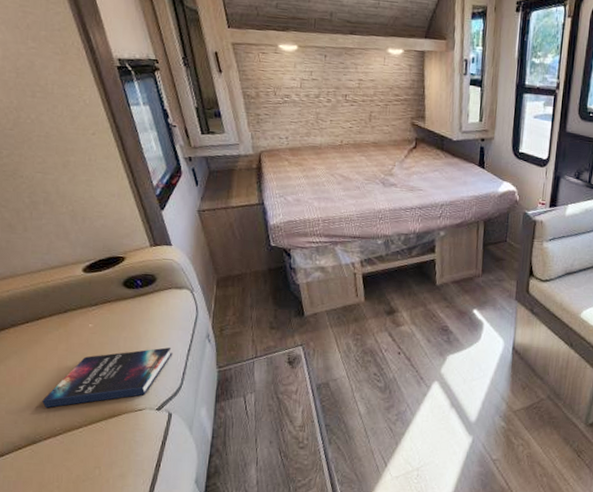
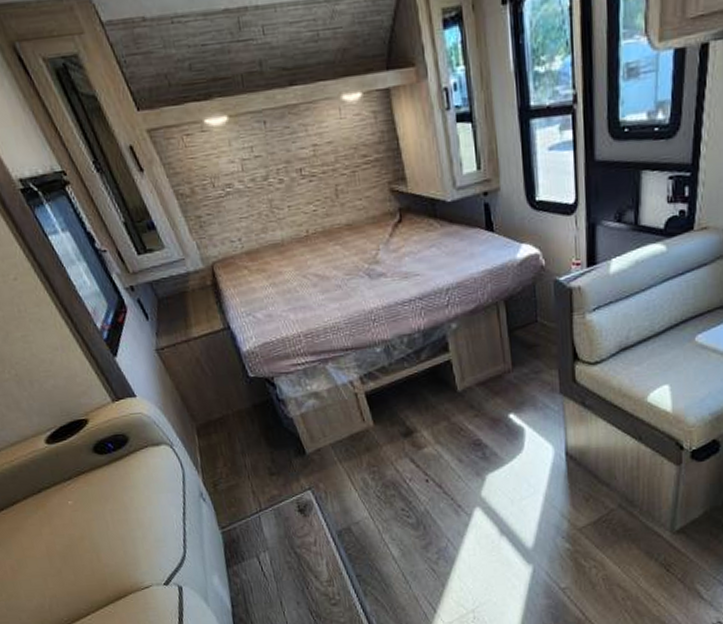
hardback book: present [42,347,173,408] -> none [40,514,167,599]

